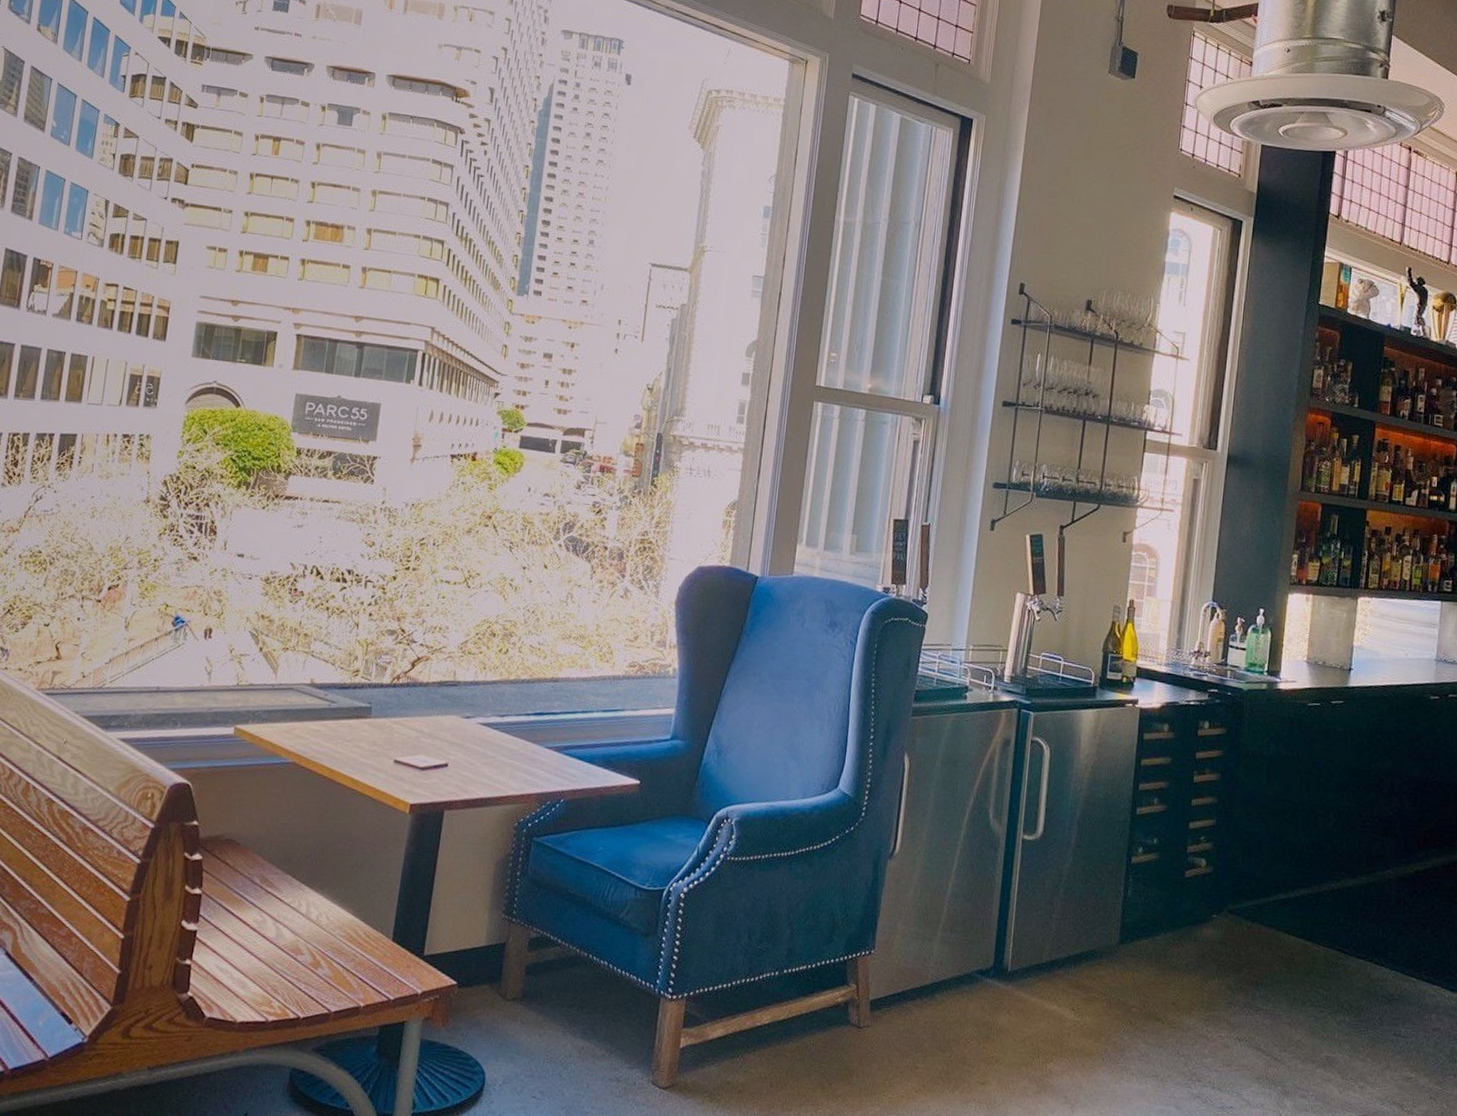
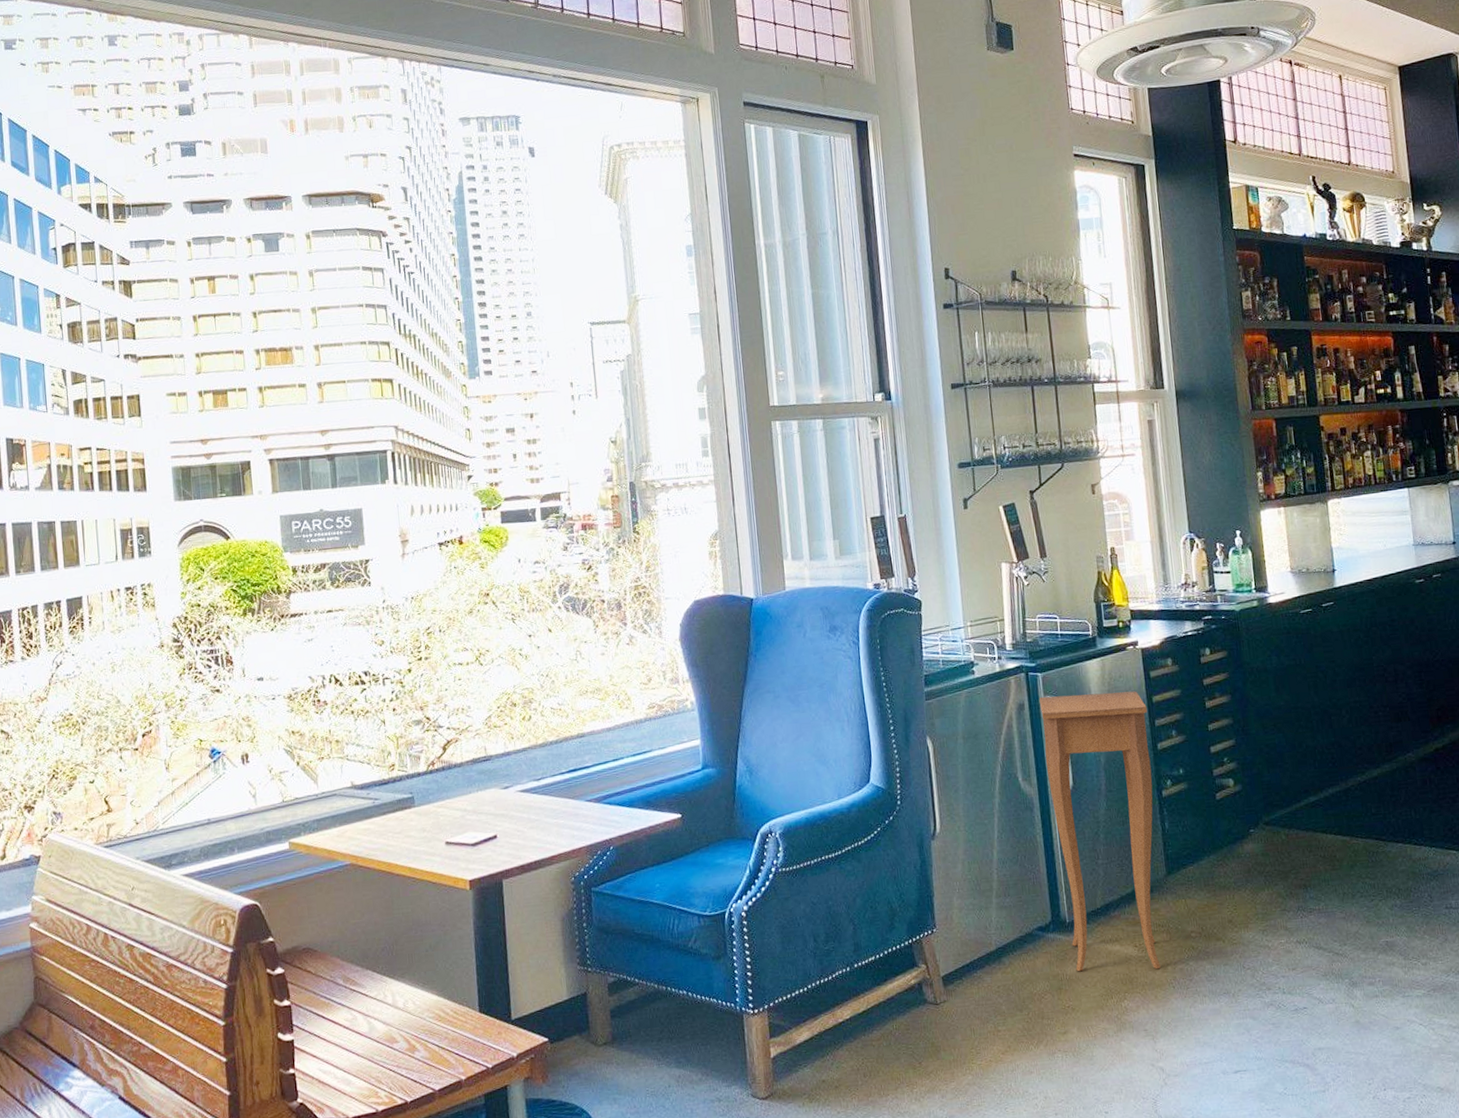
side table: none [1007,736,1134,1038] -> present [1039,691,1161,972]

